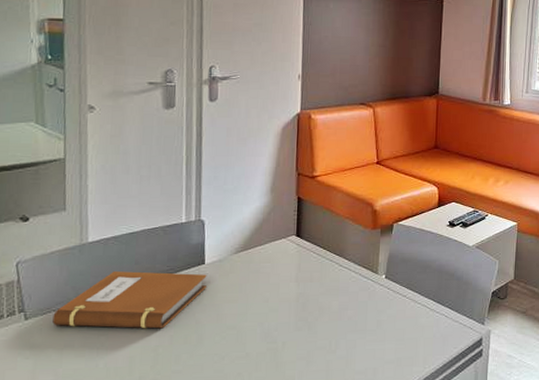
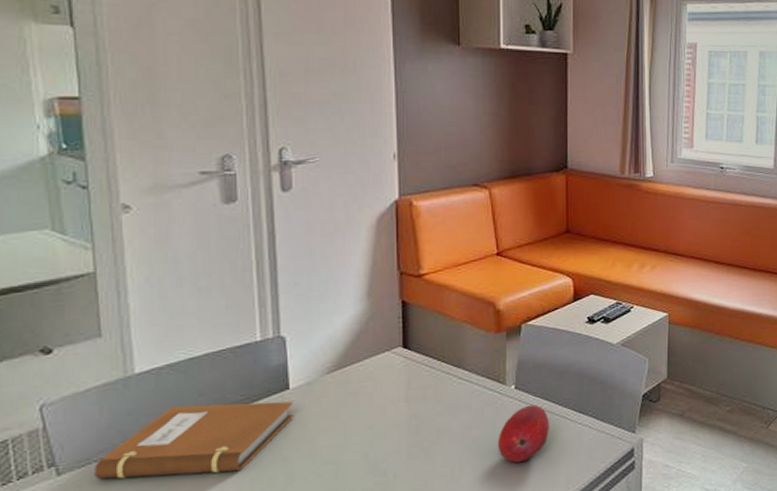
fruit: none [368,293,412,341] -> present [497,404,549,462]

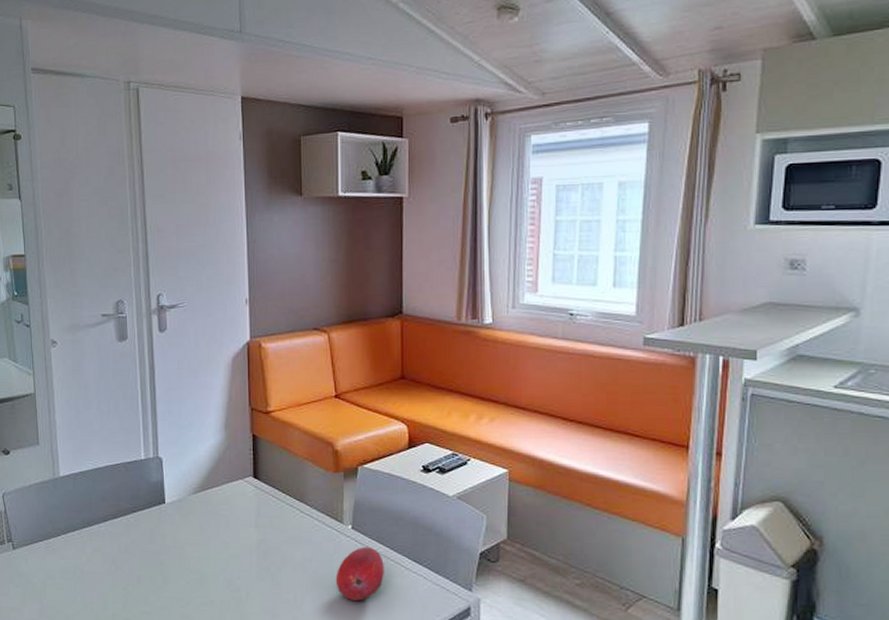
notebook: present [95,401,293,480] -> none [35,507,168,568]

